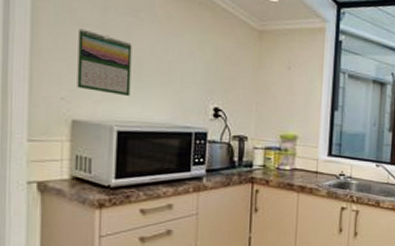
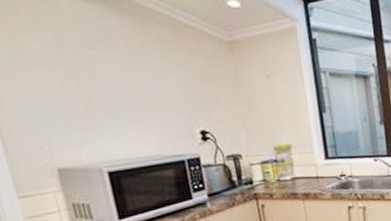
calendar: present [77,28,132,97] -> none [36,71,111,136]

